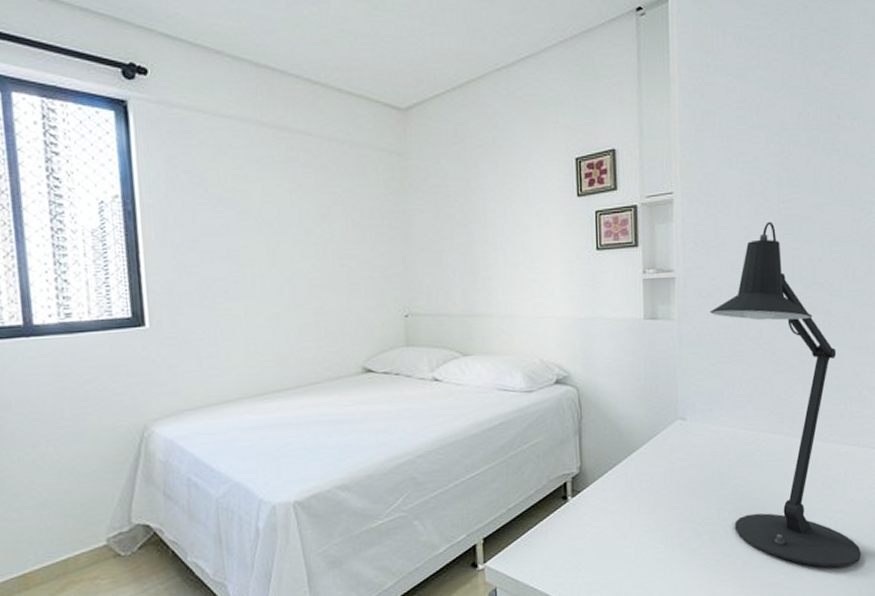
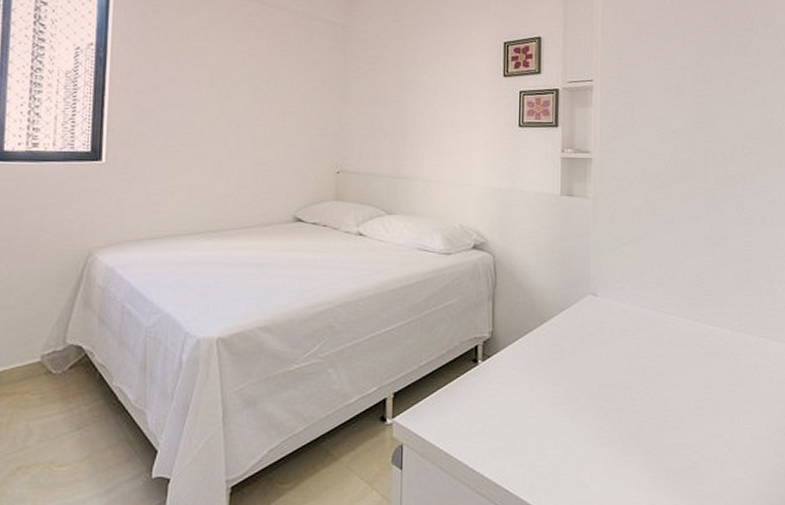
desk lamp: present [709,221,862,568] -> none [624,114,771,461]

